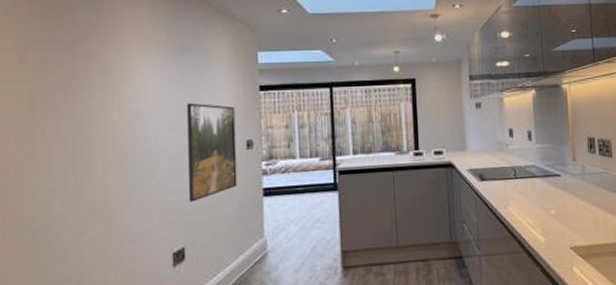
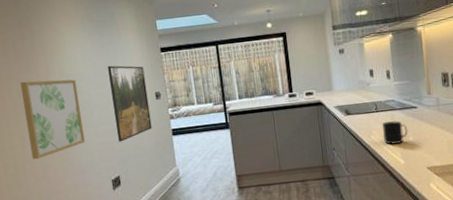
wall art: none [60,115,143,222] -> present [19,79,86,160]
mug: none [521,190,550,219] -> present [382,121,408,145]

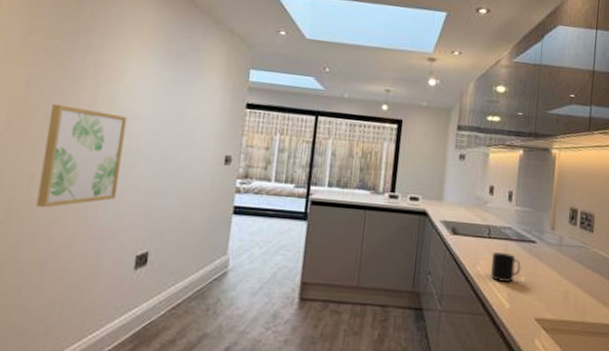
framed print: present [108,65,152,142] -> none [159,109,220,209]

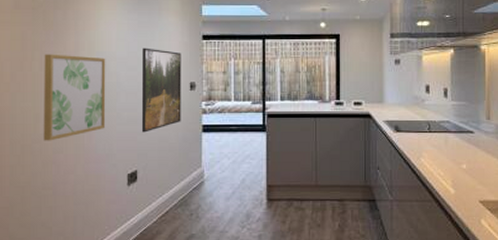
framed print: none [159,109,220,209] -> present [141,47,181,133]
mug: present [490,252,521,283] -> none [433,145,462,171]

